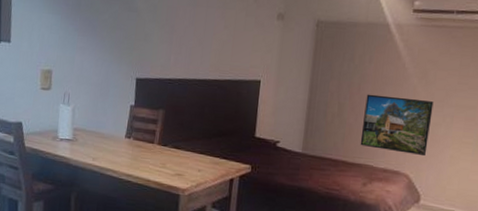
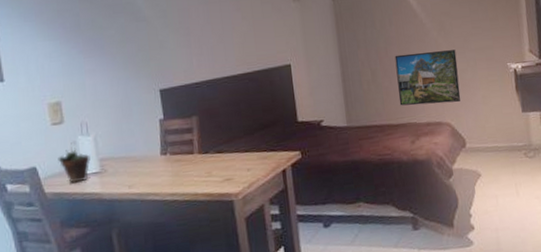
succulent plant: none [40,107,67,145] -> present [57,141,91,184]

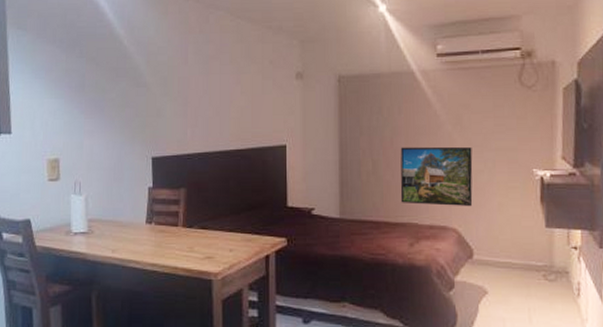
succulent plant: present [57,141,91,184] -> none [50,199,80,240]

